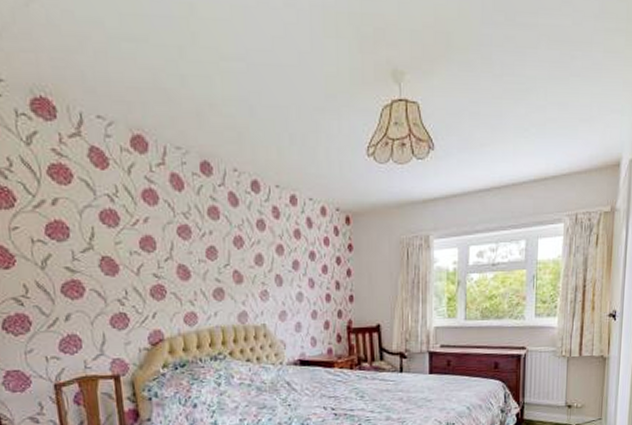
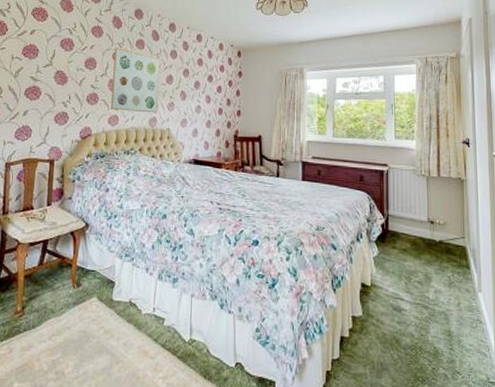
wall art: none [179,219,248,306] -> present [110,48,161,113]

